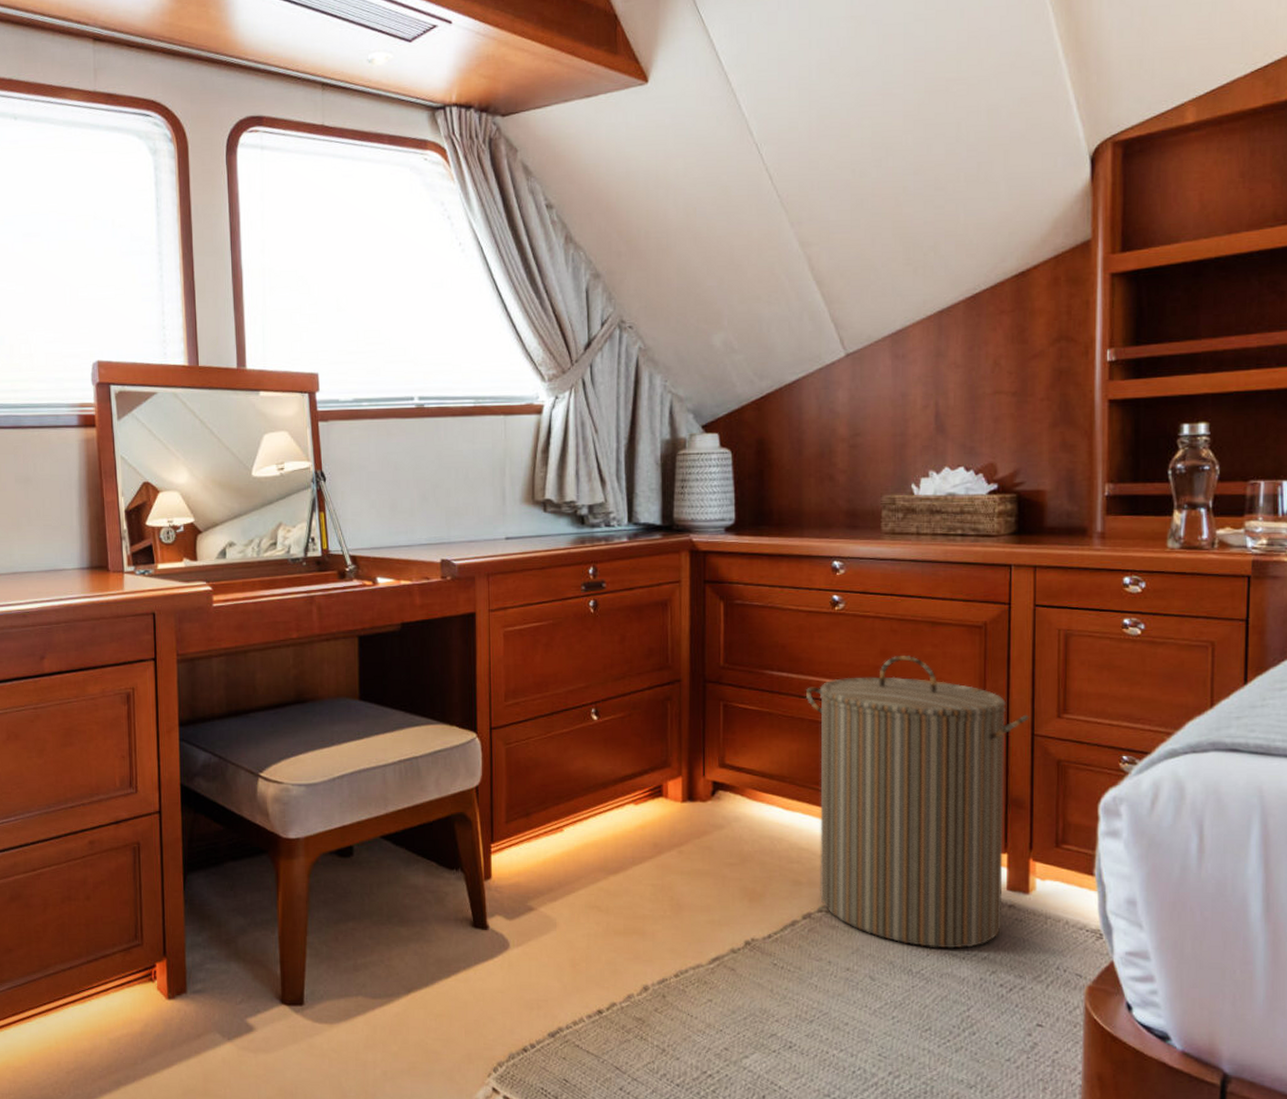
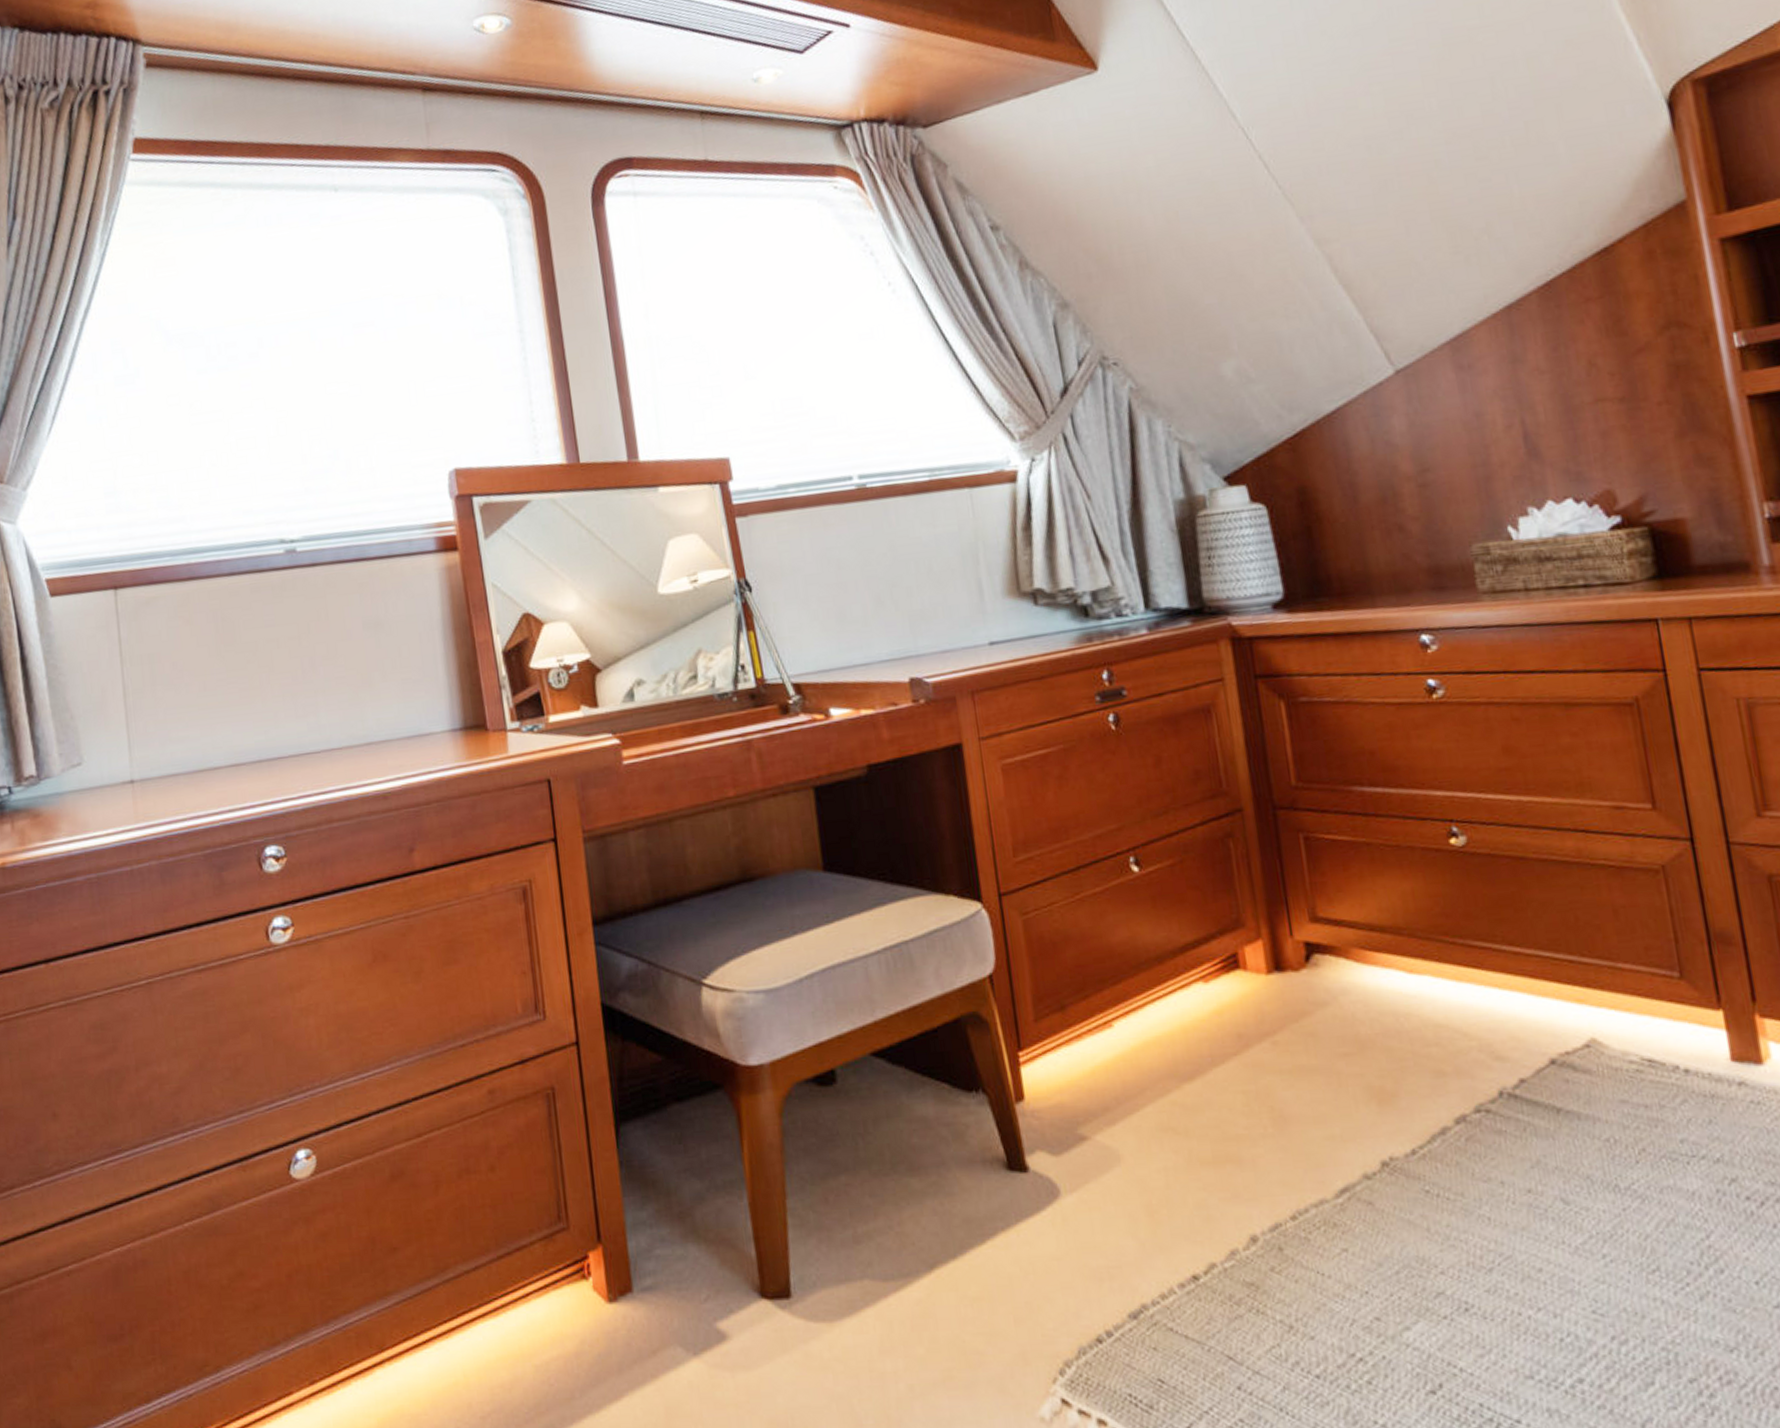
laundry hamper: present [805,656,1029,949] -> none [1410,750,1735,1152]

